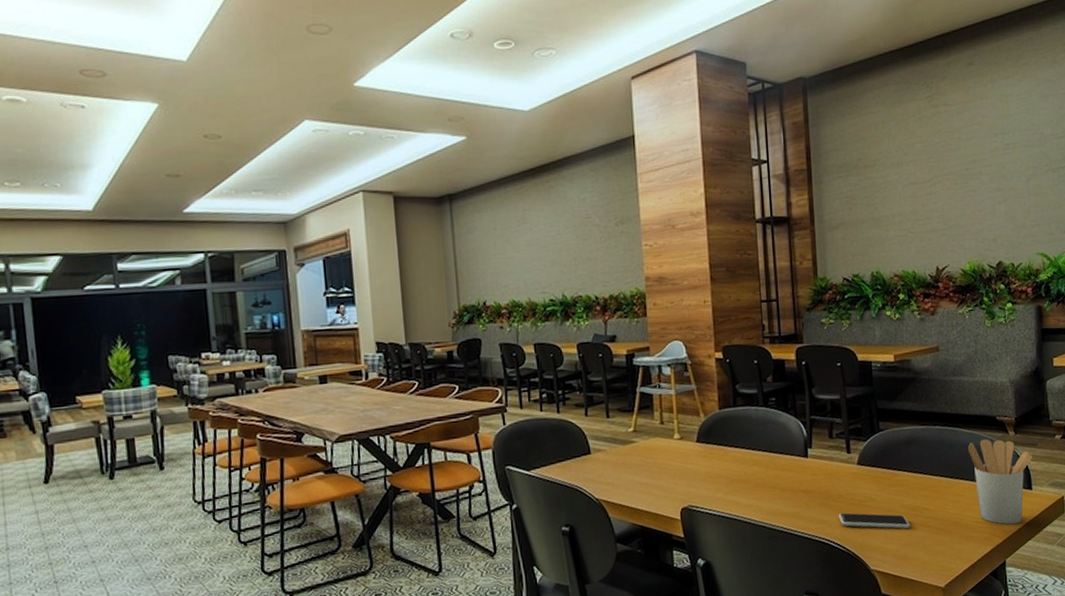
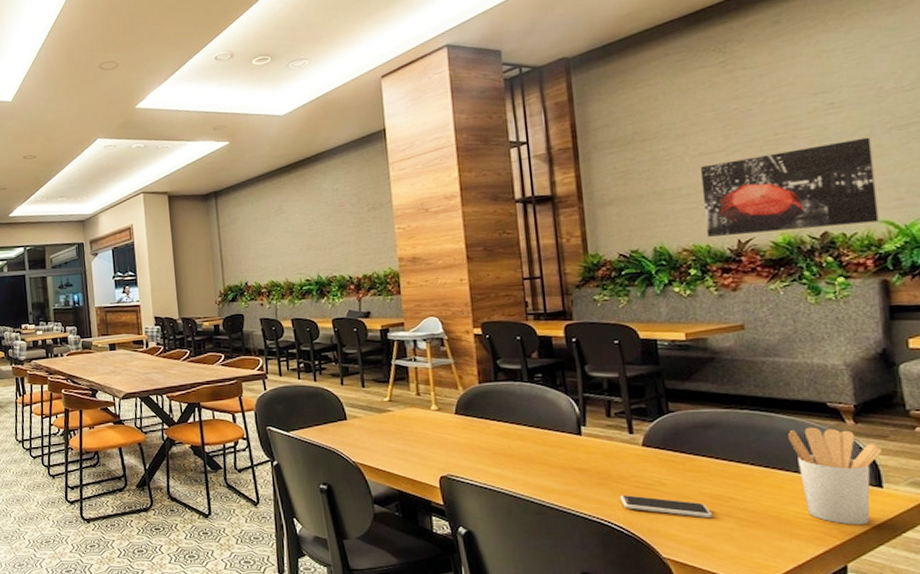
wall art: none [909,177,1037,263] -> present [700,137,879,237]

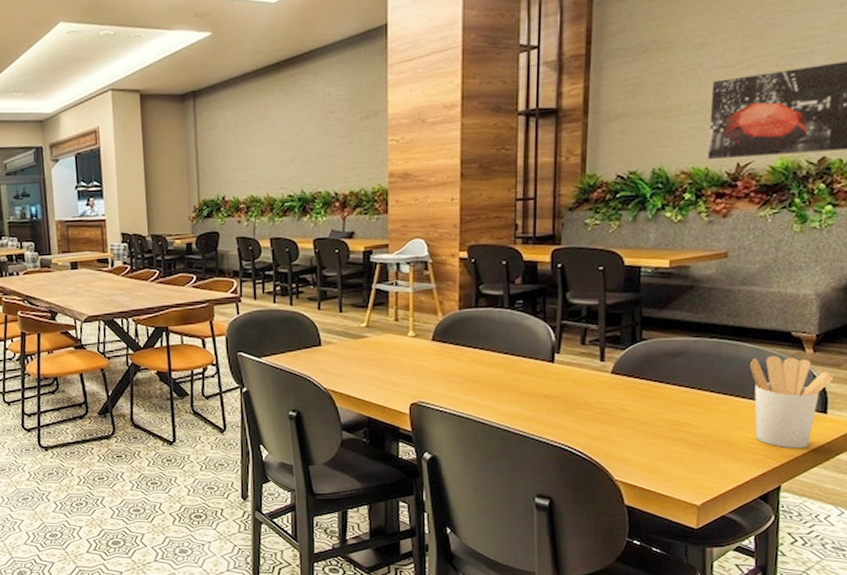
smartphone: present [620,495,713,518] -> none [583,421,668,442]

